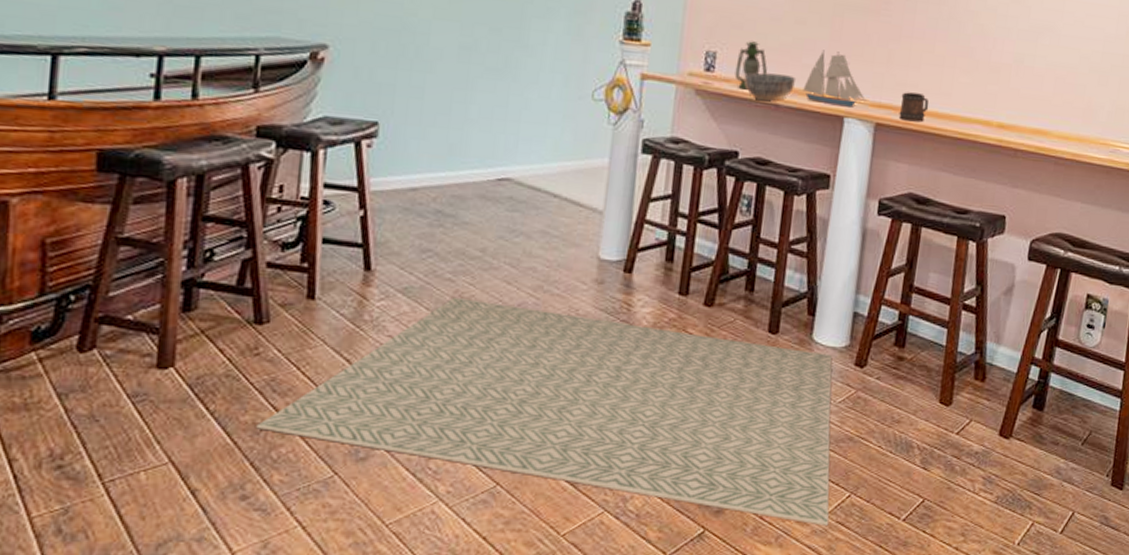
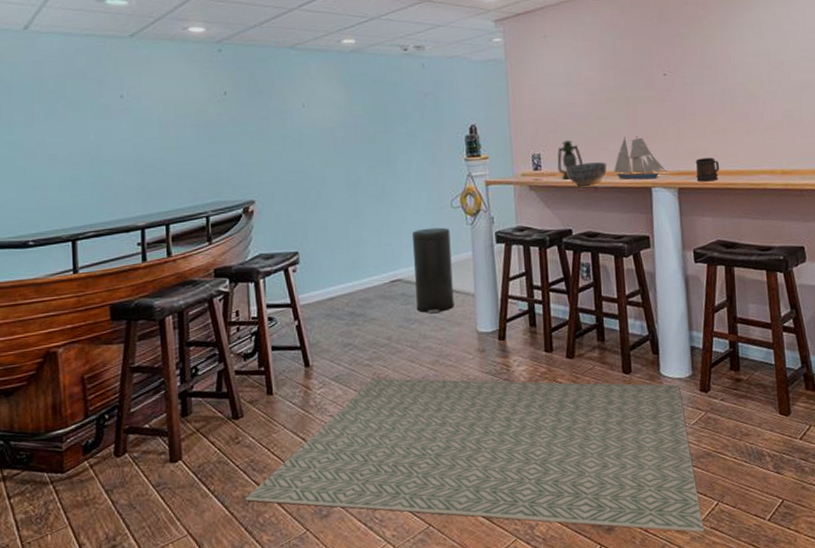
pedal bin: none [526,119,585,227] -> present [411,227,454,313]

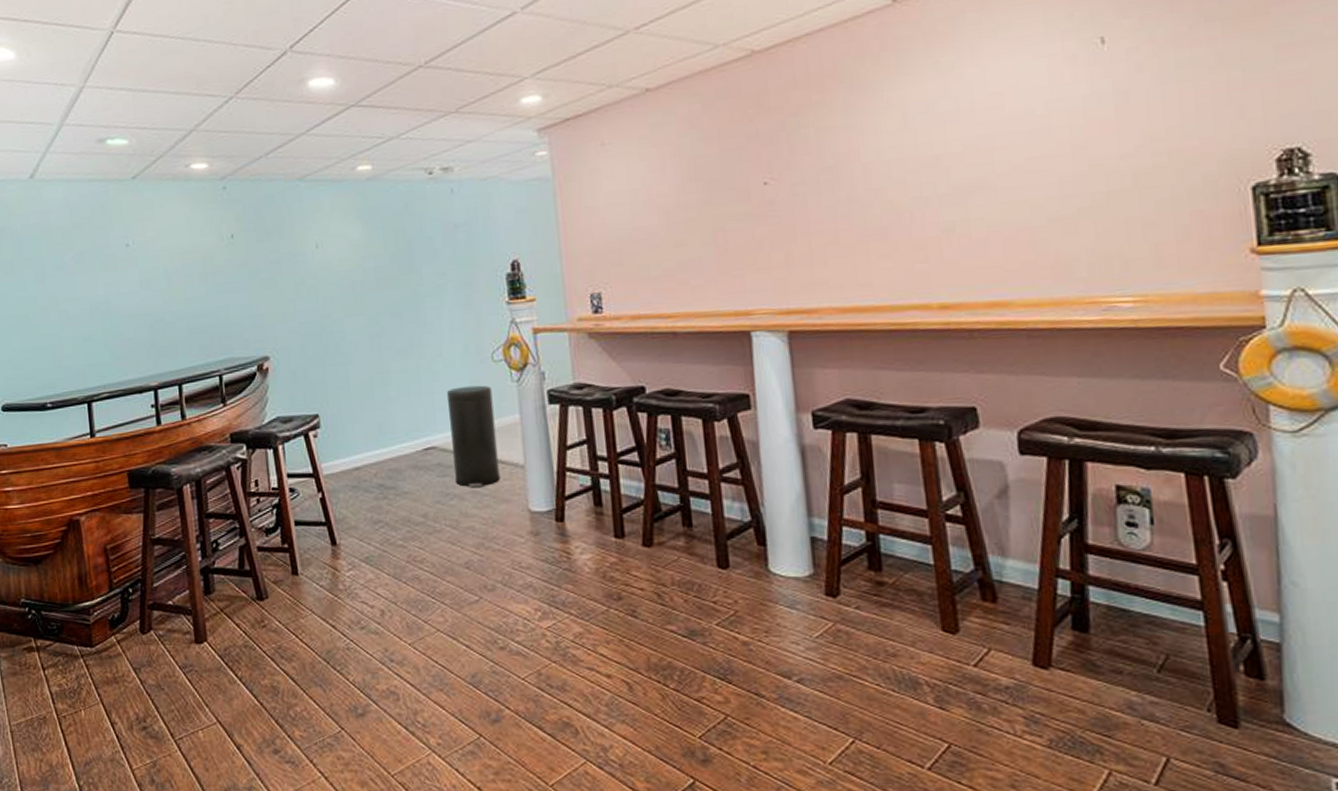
rug: present [244,378,705,533] -> none [273,562,836,777]
lantern: present [557,140,582,180] -> none [623,274,656,324]
bowl: present [565,162,607,186] -> none [634,300,690,332]
model ship: present [614,136,667,180] -> none [698,265,772,322]
beer mug: present [695,157,720,182] -> none [811,290,848,323]

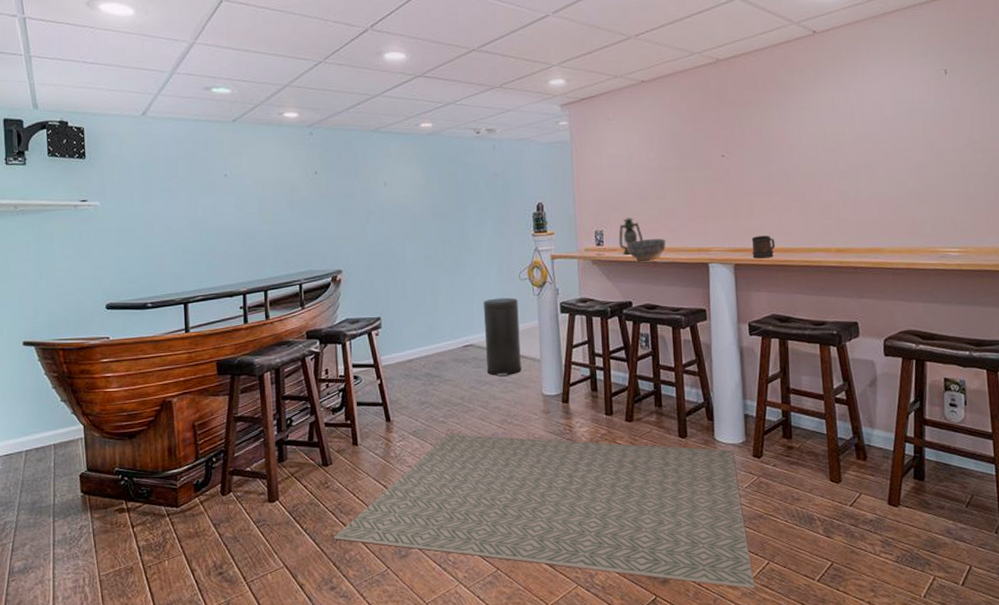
rug: none [273,562,836,777] -> present [333,434,755,590]
lantern: none [623,274,656,324] -> present [619,218,643,255]
bowl: none [634,300,690,332] -> present [626,239,666,261]
beer mug: none [811,290,848,323] -> present [751,235,776,259]

